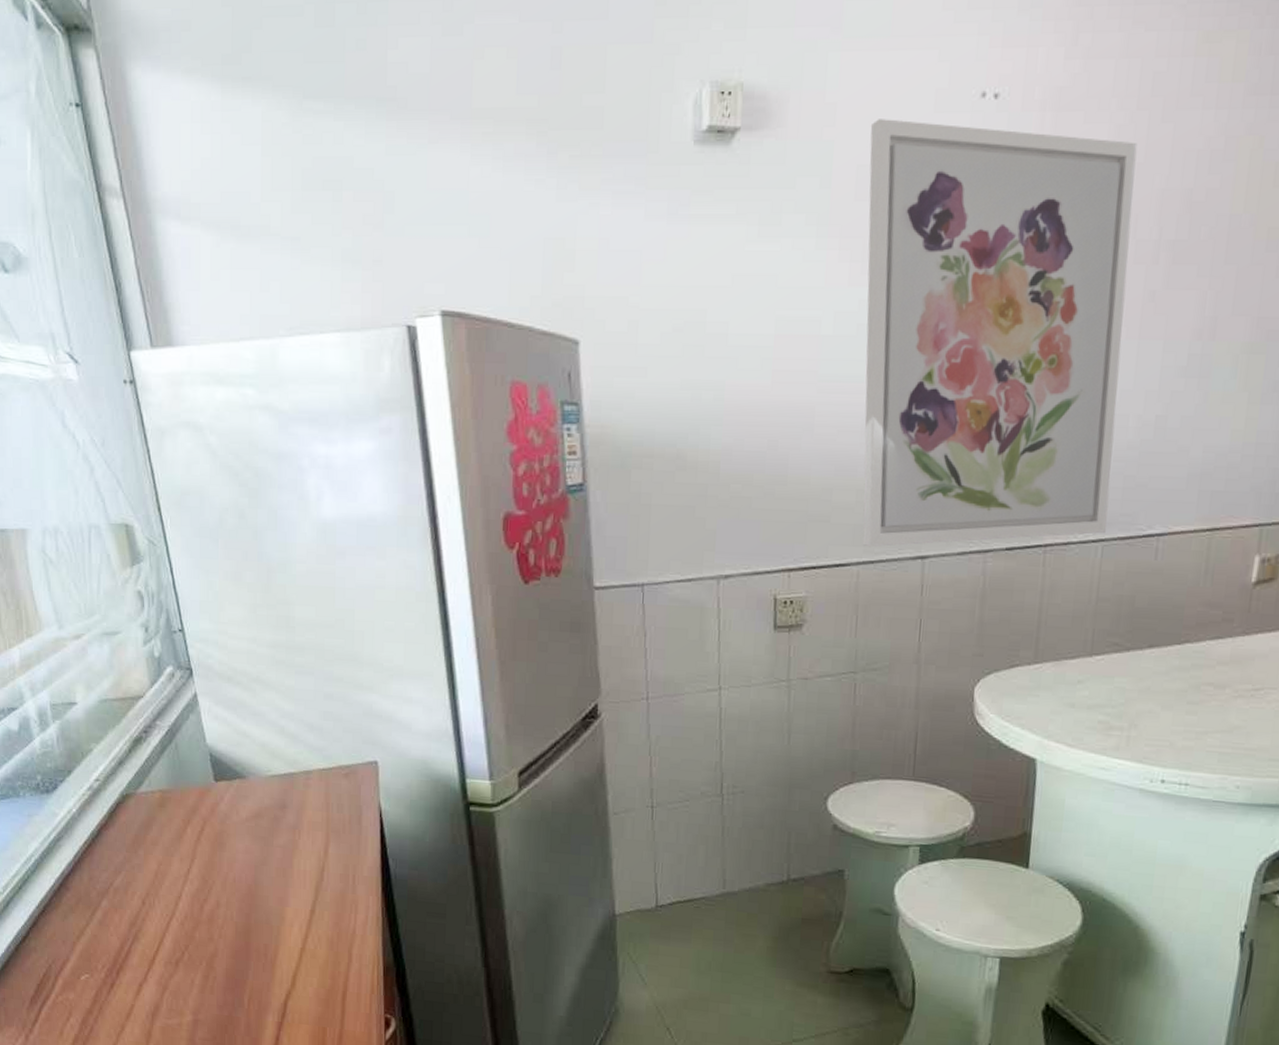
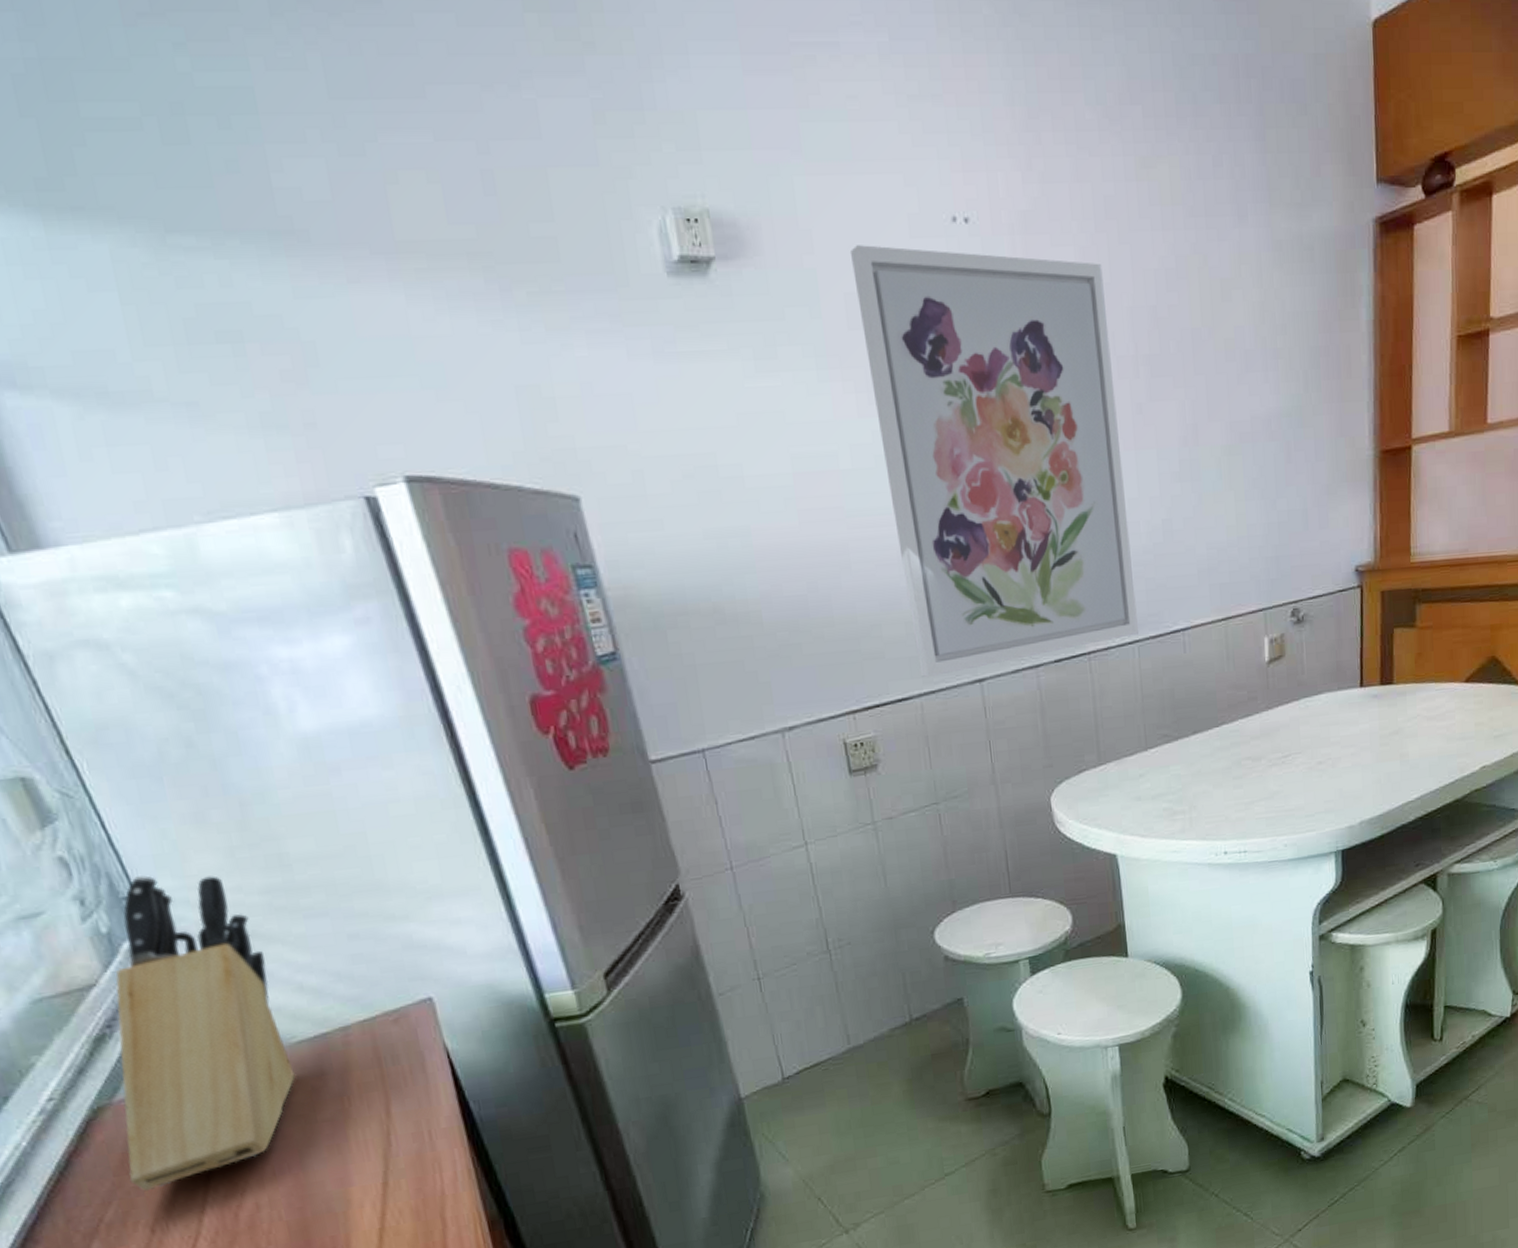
knife block: none [136,616,265,870] -> present [115,875,296,1192]

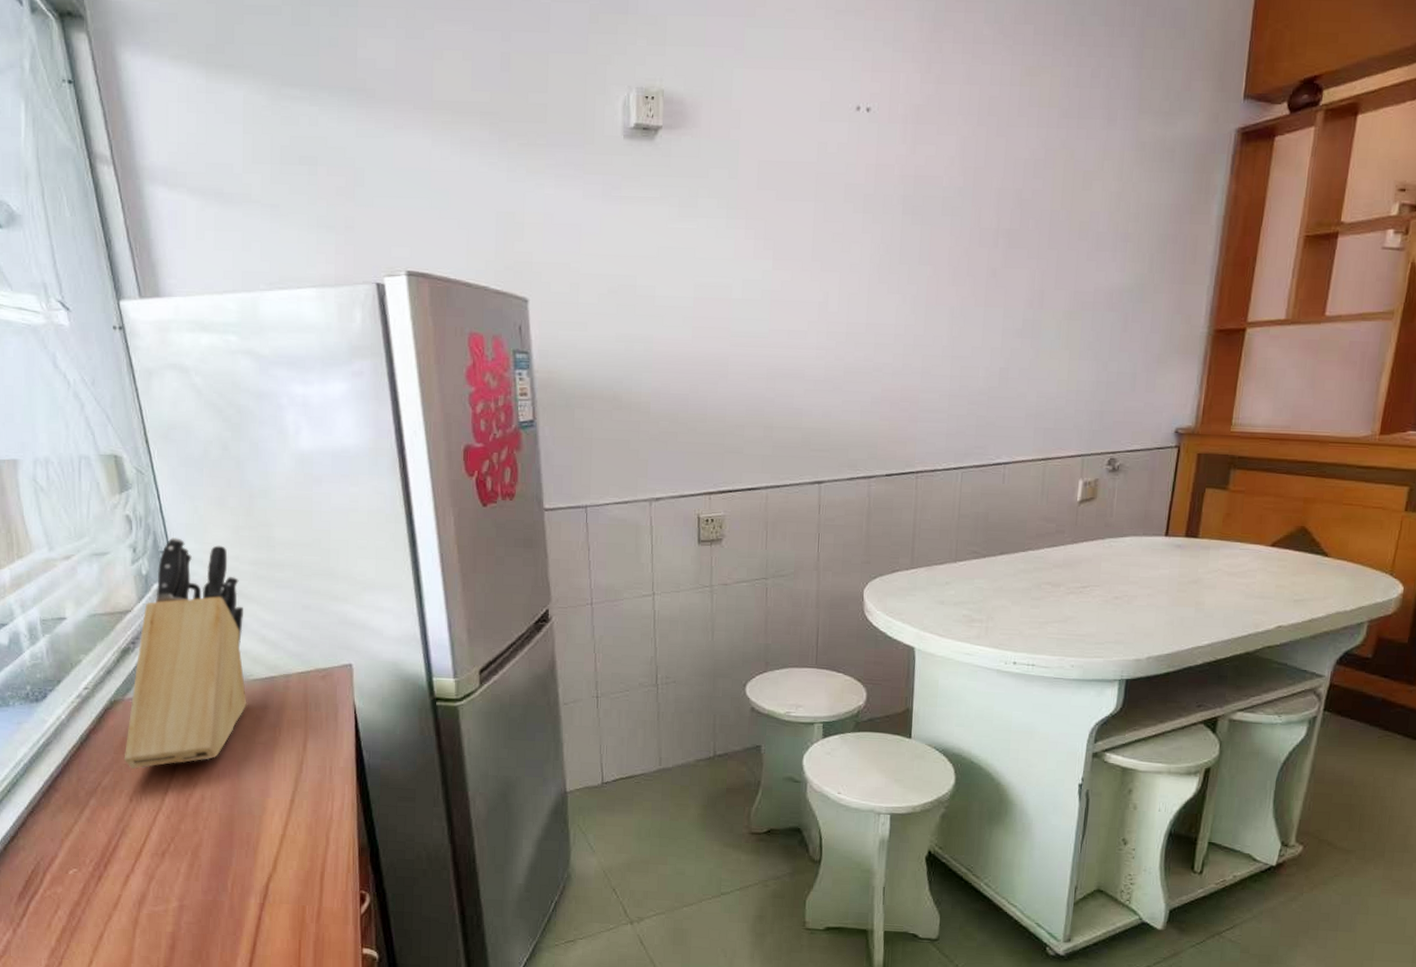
wall art: present [849,245,1138,678] -> none [768,124,979,474]

